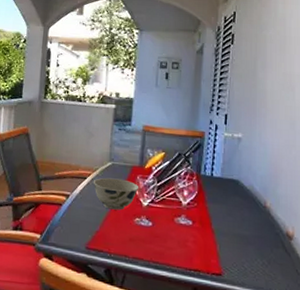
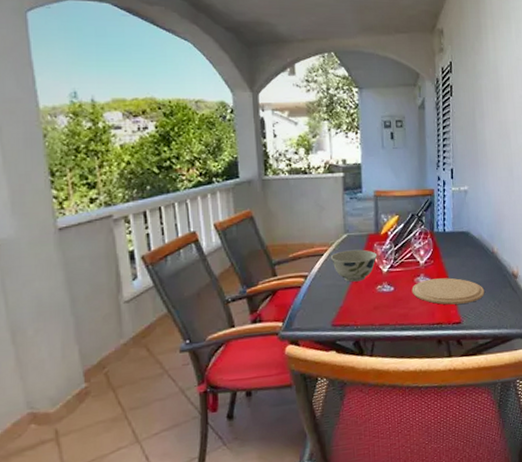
plate: none [170,221,252,256] -> present [411,277,485,305]

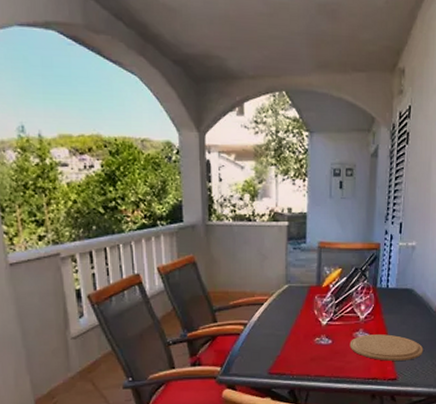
bowl: present [330,249,378,282] -> none [270,301,318,333]

